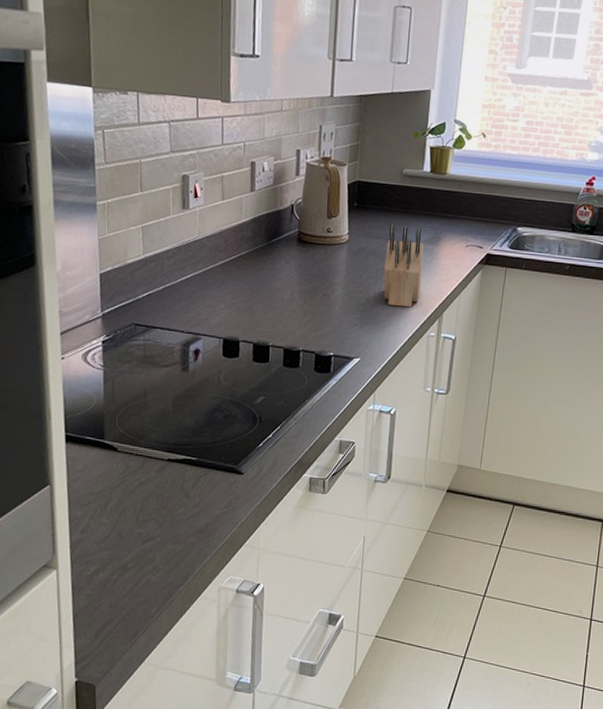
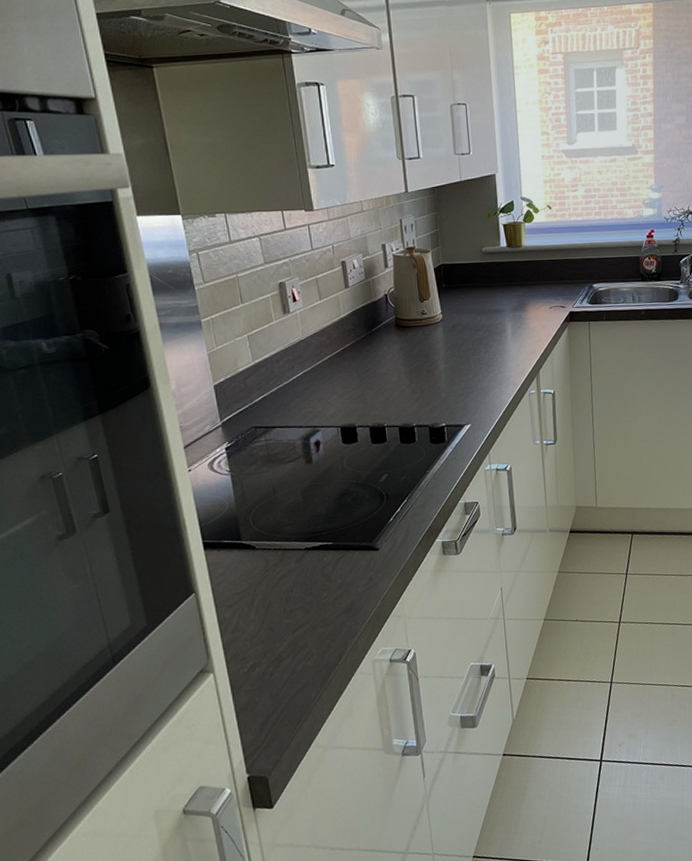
knife block: present [383,224,424,308] -> none [478,298,516,372]

